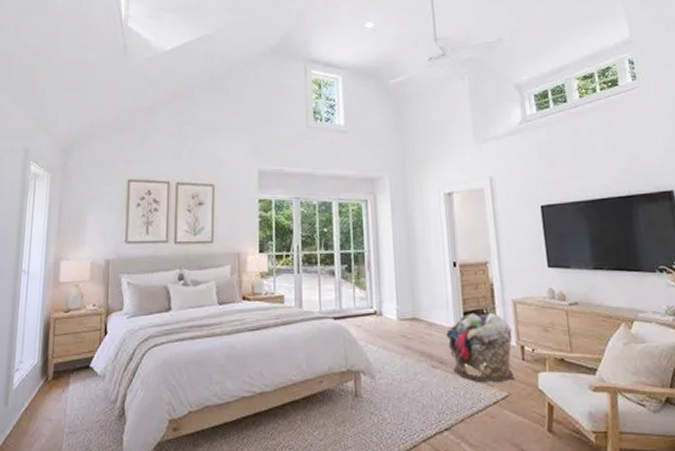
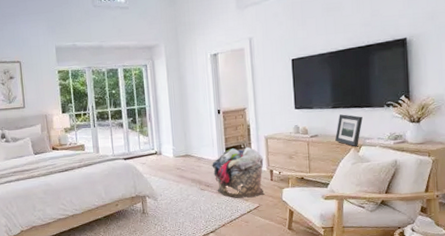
picture frame: none [600,278,632,322] -> present [335,114,363,147]

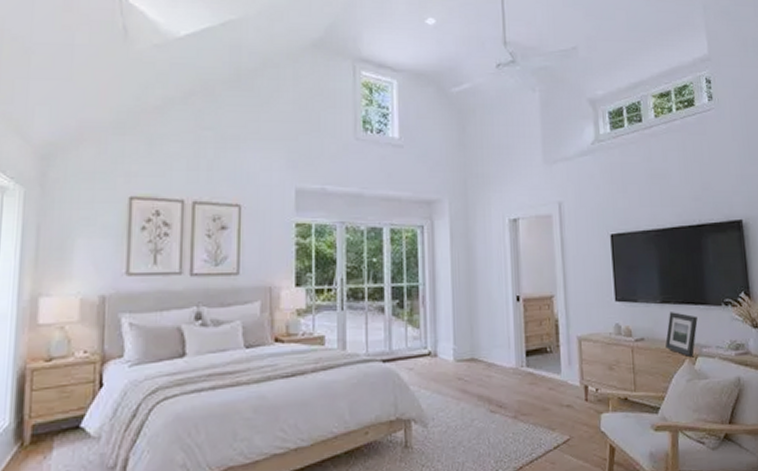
laundry basket: present [212,146,265,198] -> none [507,350,577,426]

